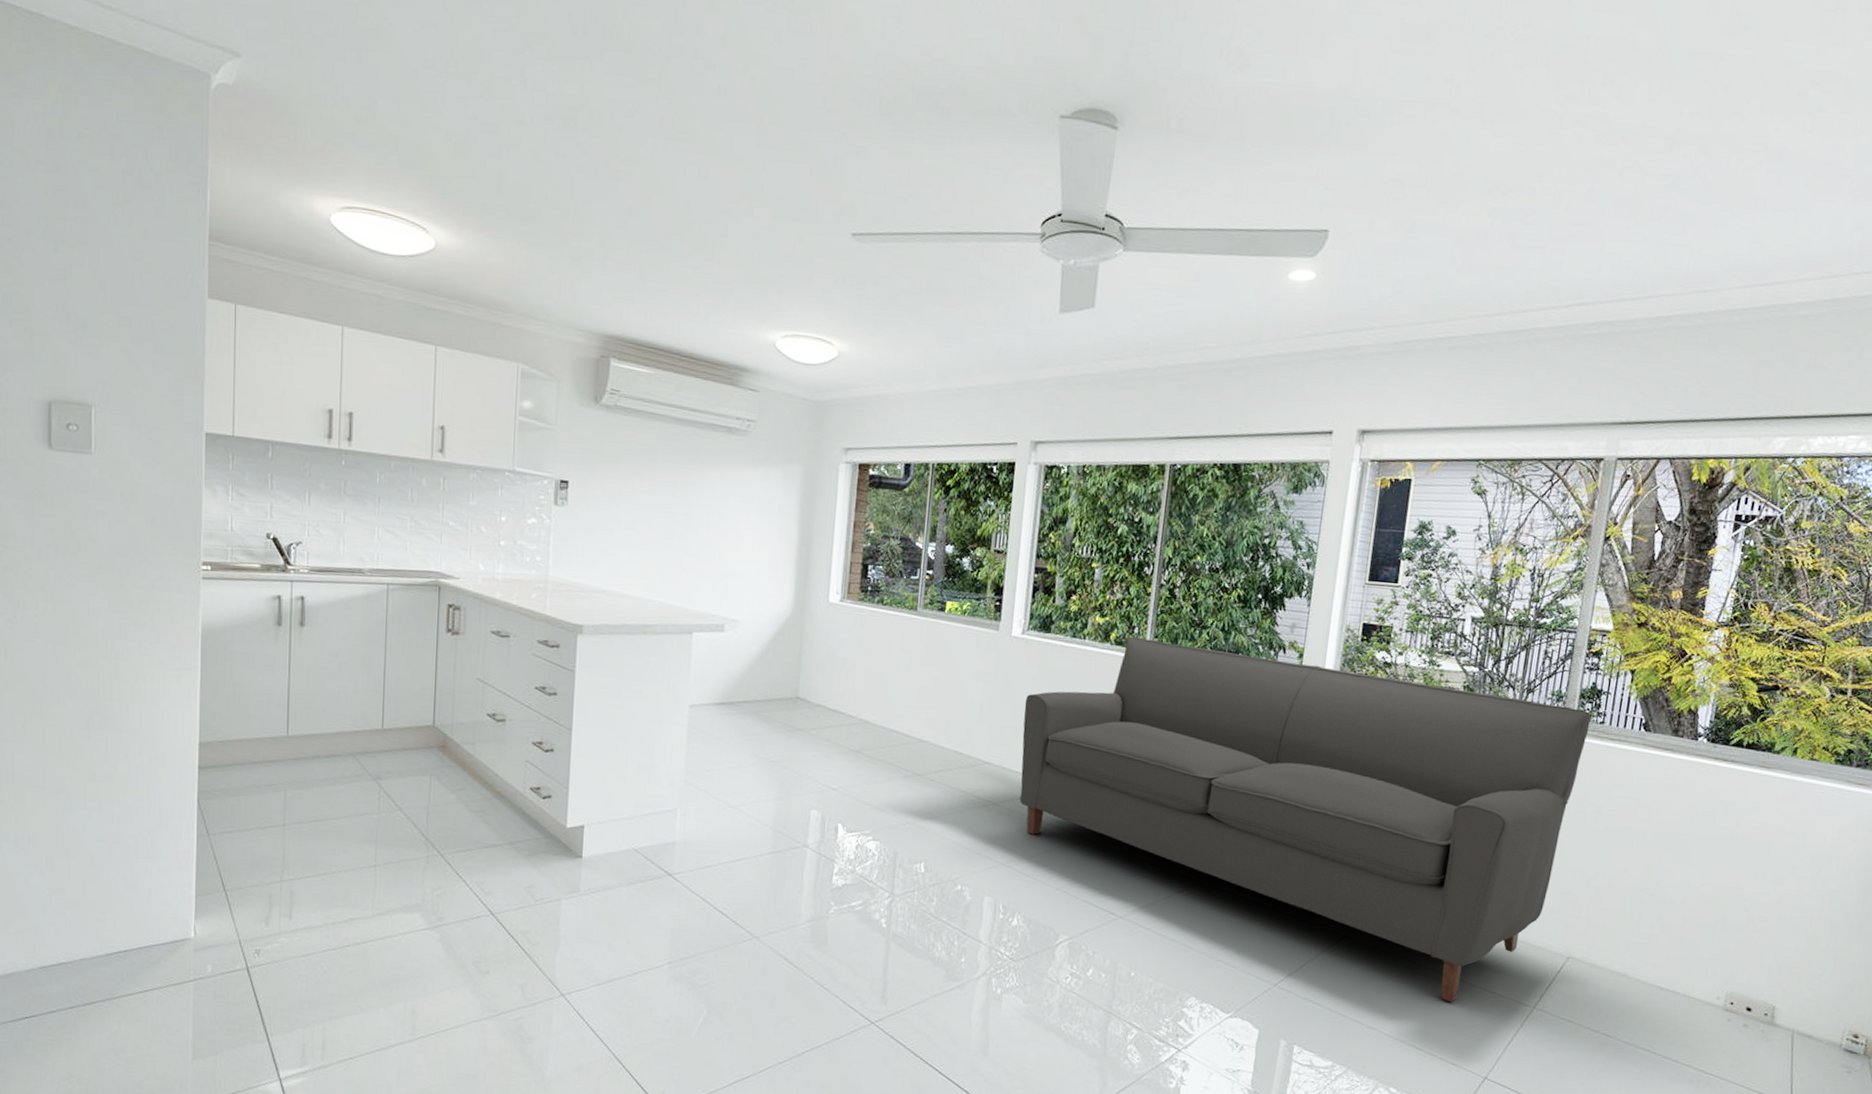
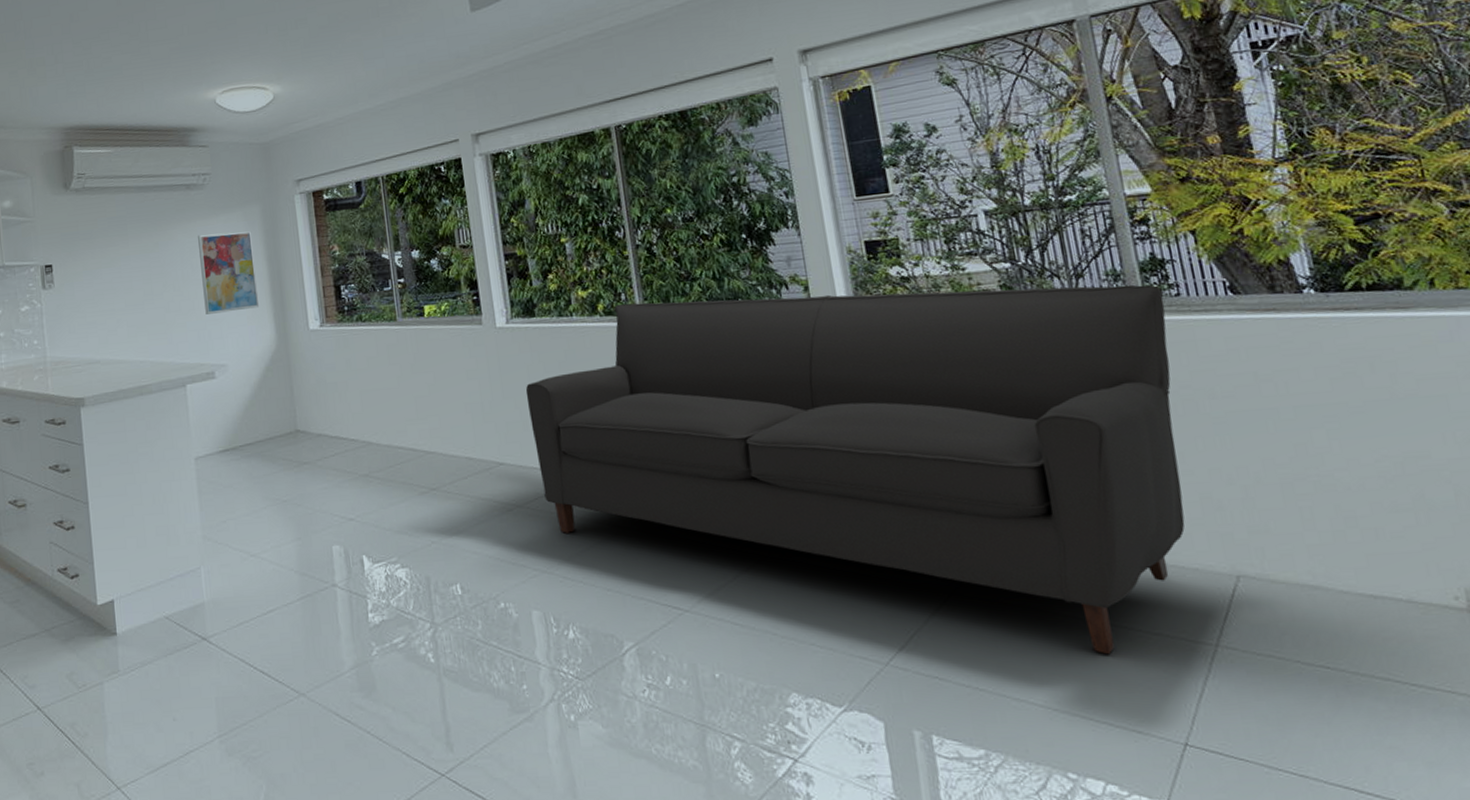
wall art: none [725,483,788,570] -> present [198,231,260,315]

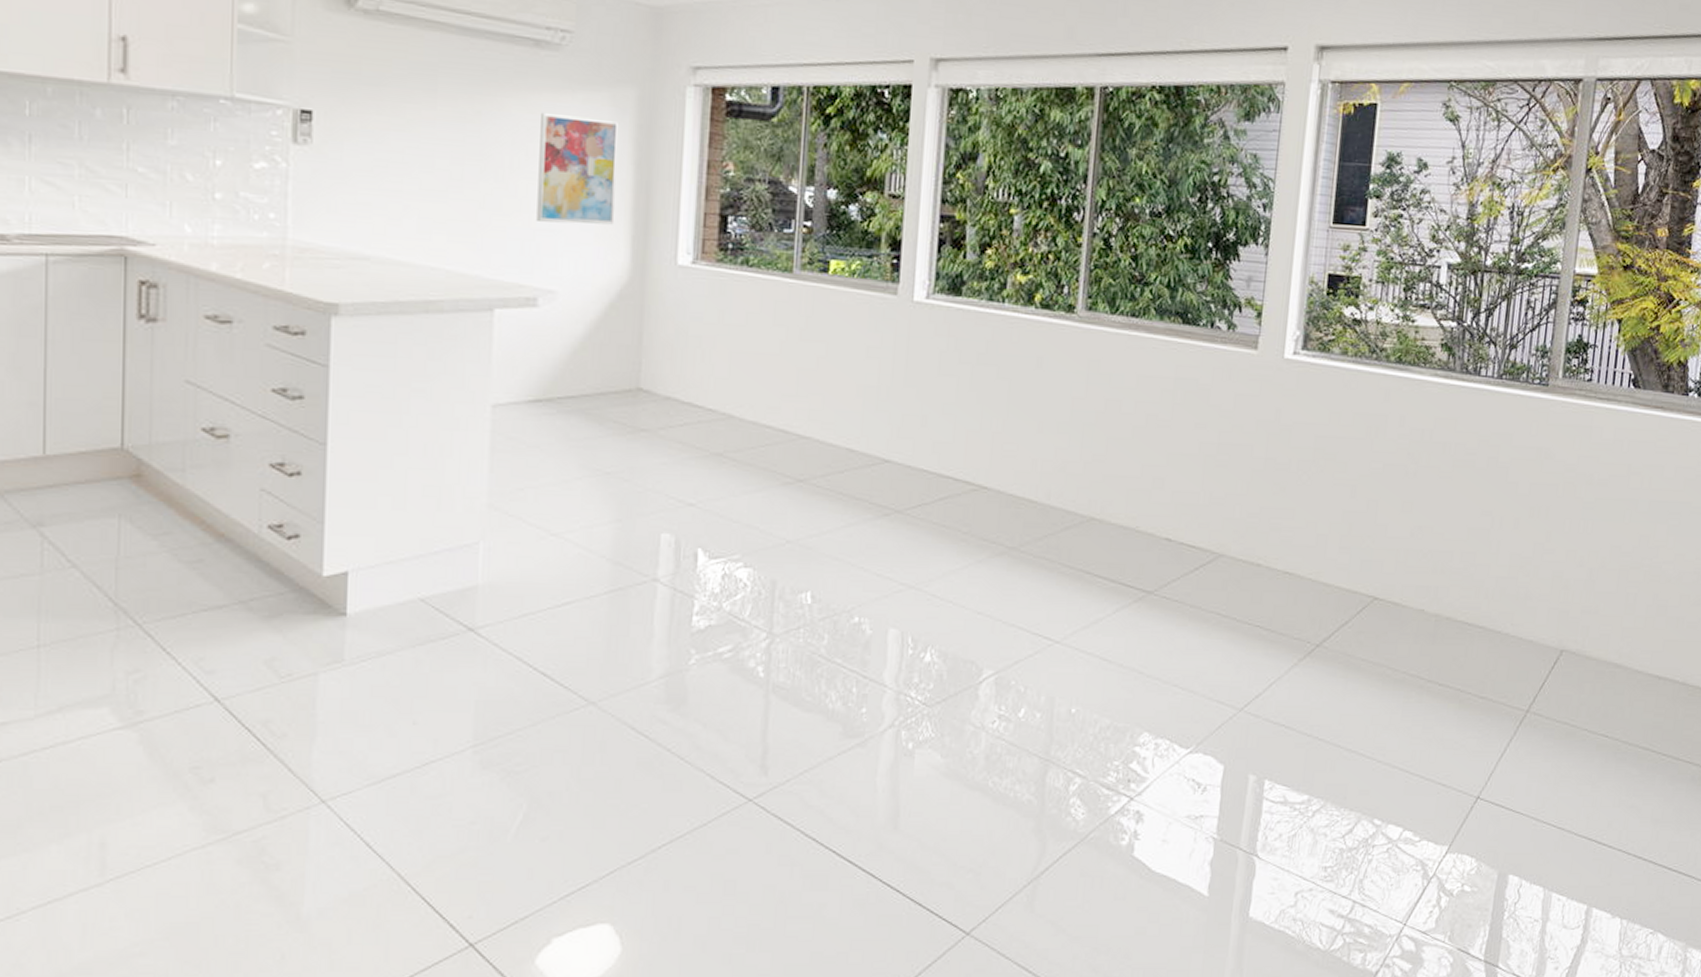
sofa: present [525,284,1185,655] -> none [929,297,1578,714]

